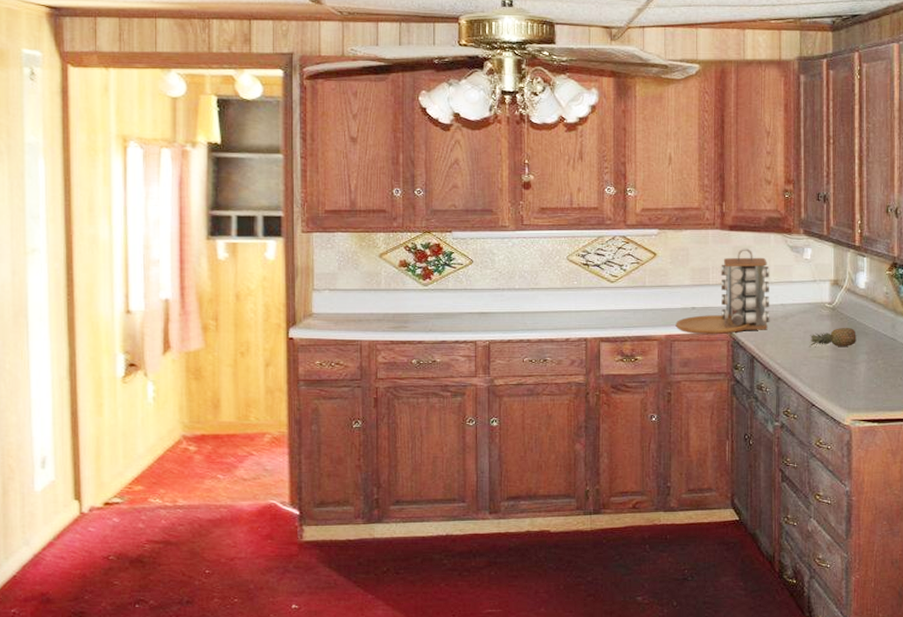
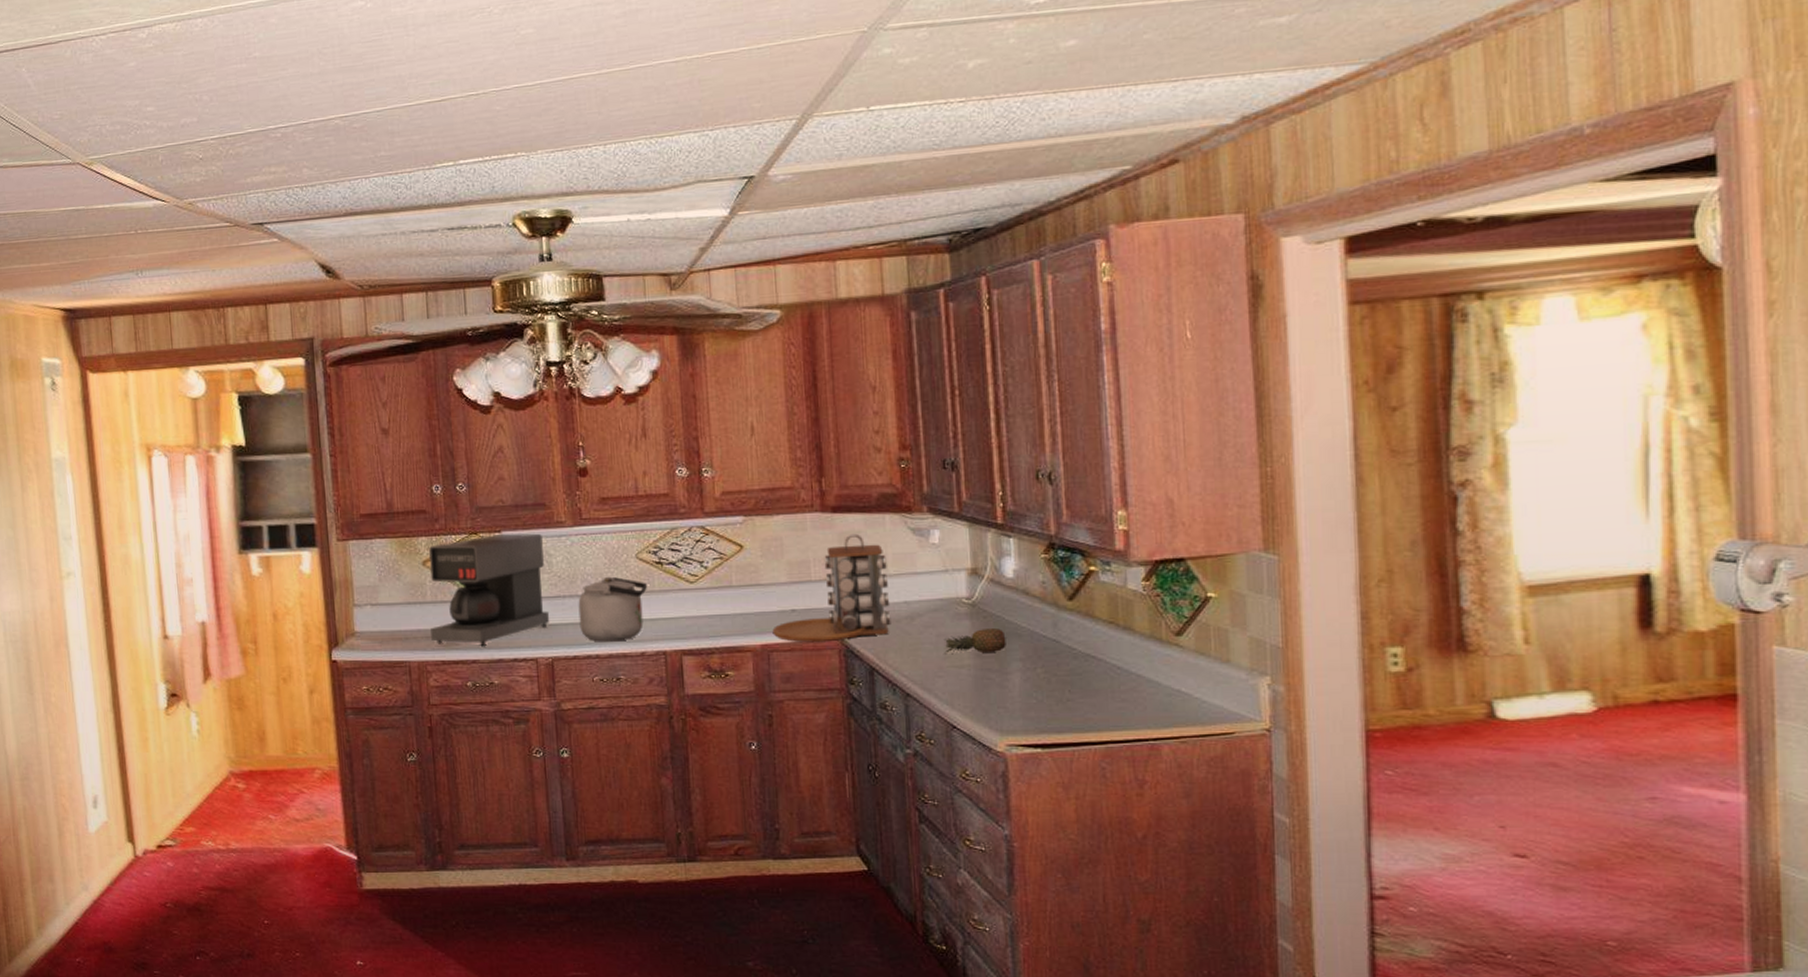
coffee maker: none [383,234,490,329] -> present [429,533,550,646]
kettle: none [515,274,576,329] -> present [578,576,648,642]

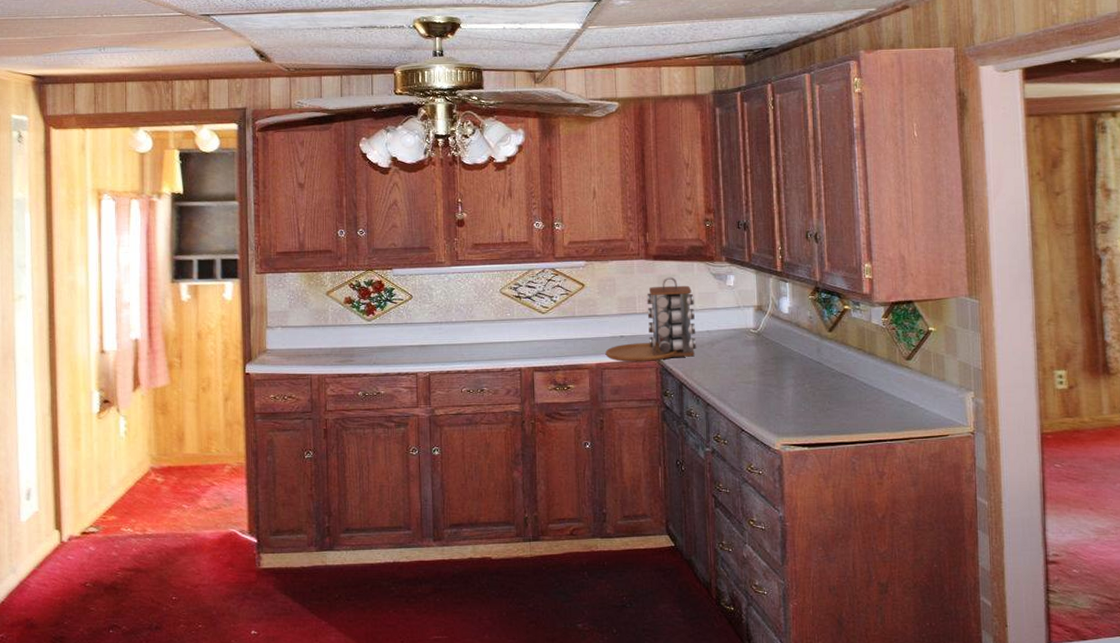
coffee maker: present [429,533,550,646] -> none [330,271,429,362]
kettle: present [578,576,648,642] -> none [452,307,509,360]
fruit: present [944,628,1006,653] -> none [736,353,783,372]

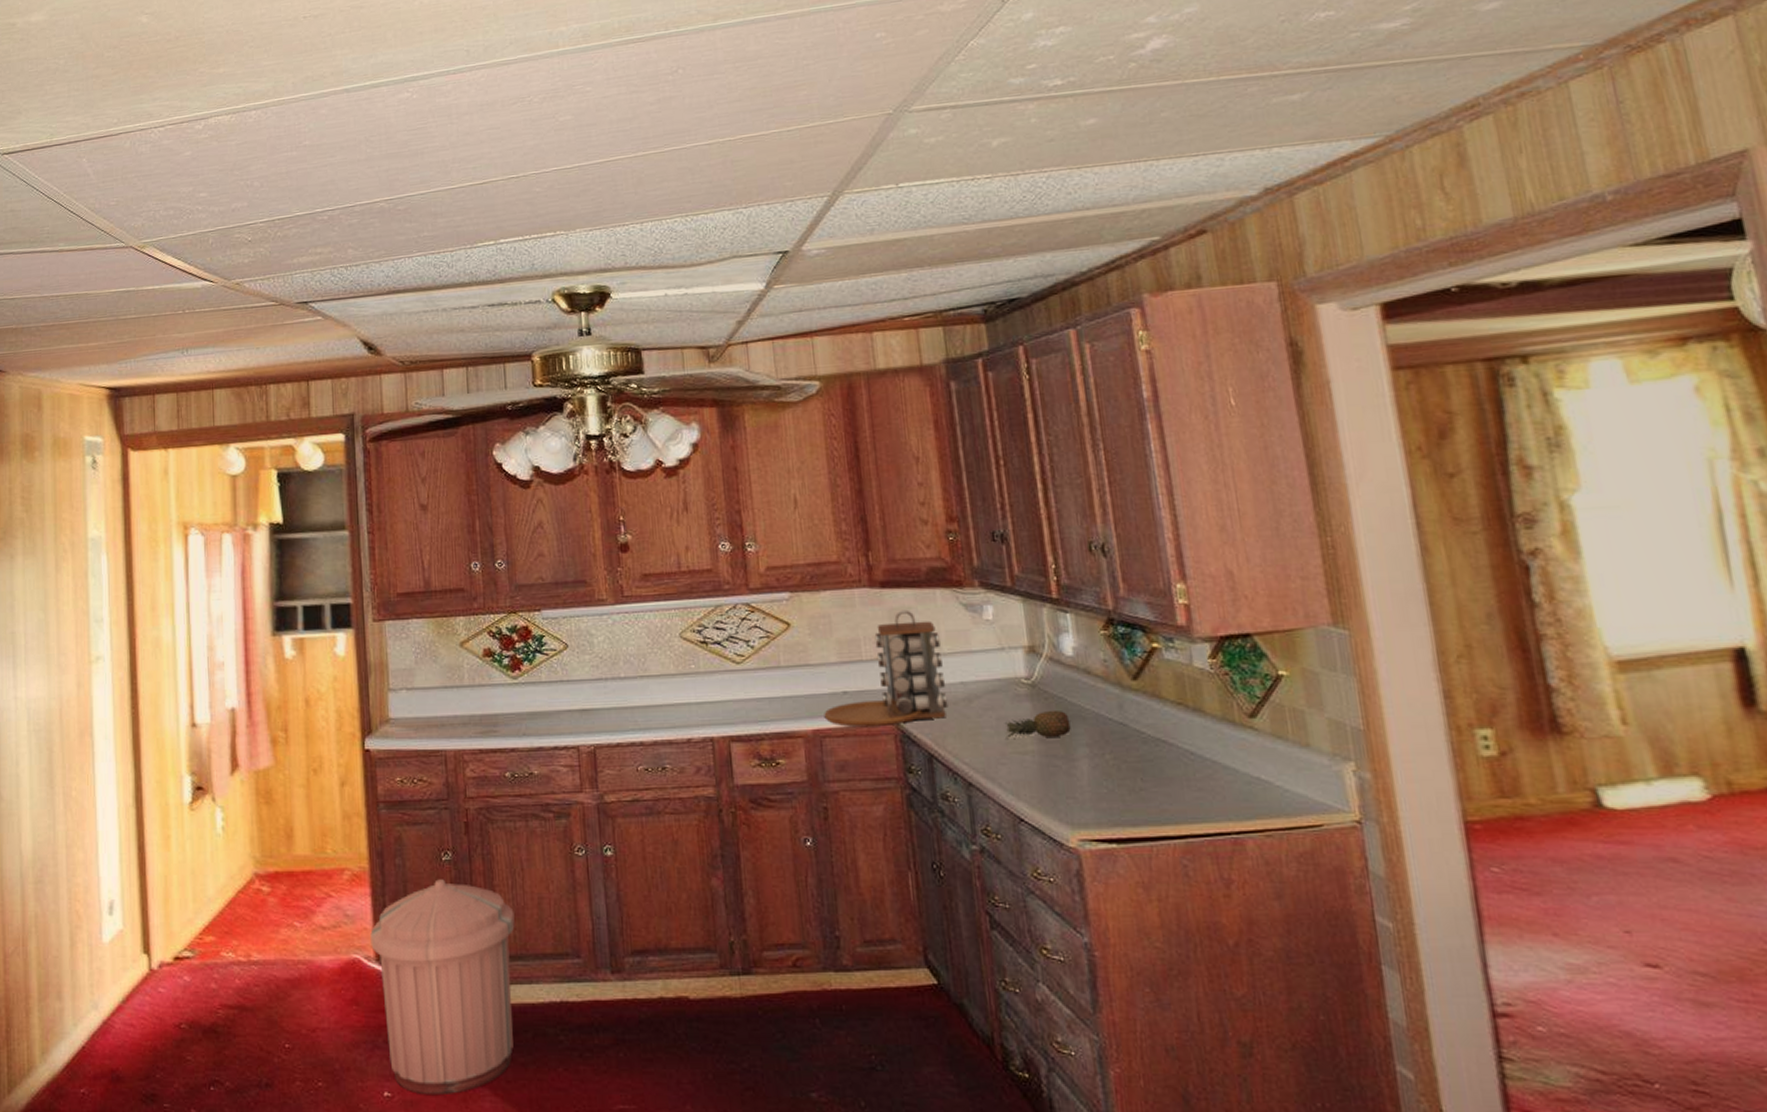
trash can: none [245,472,361,633] -> present [370,879,515,1096]
fruit: none [736,353,783,372] -> present [1005,711,1071,738]

